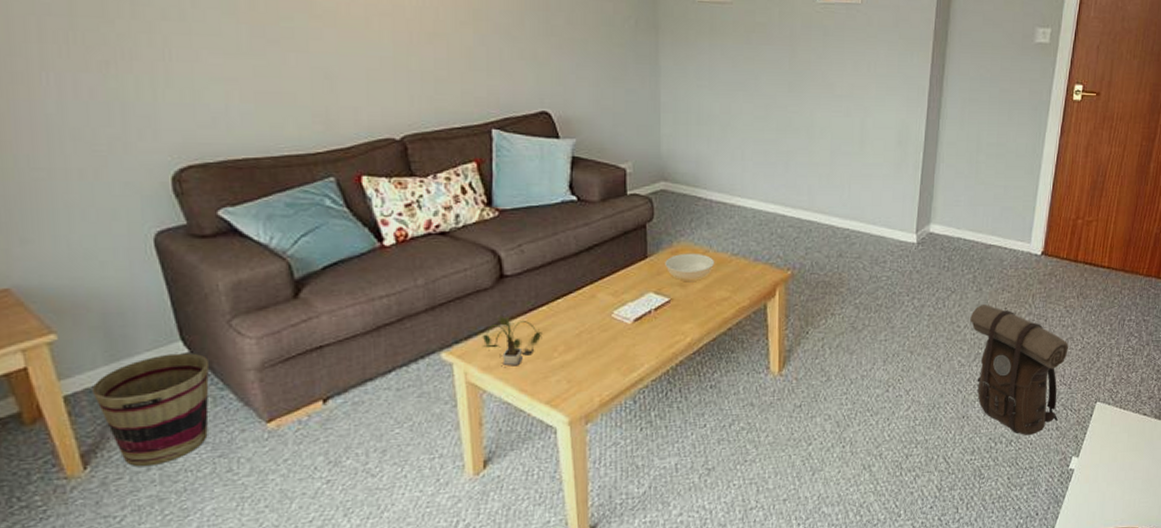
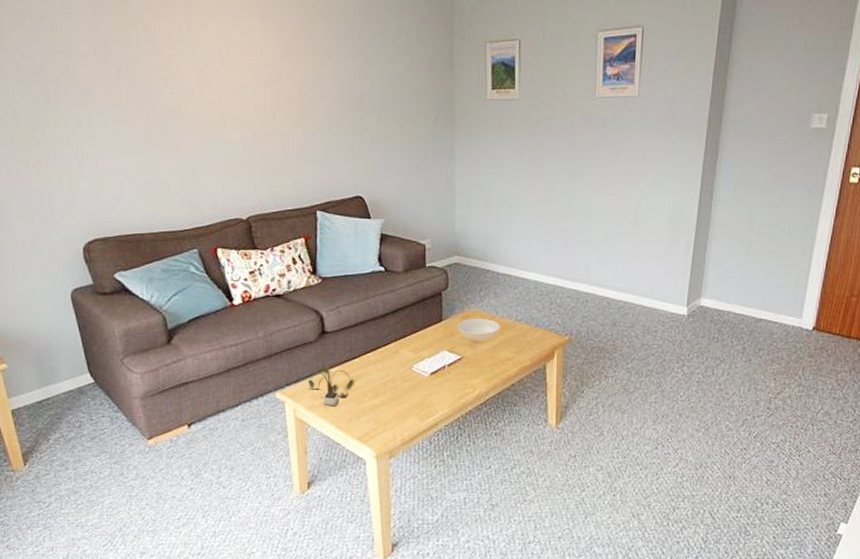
basket: present [91,353,210,467] -> none [29,382,108,467]
backpack: present [970,303,1069,435] -> none [738,373,839,499]

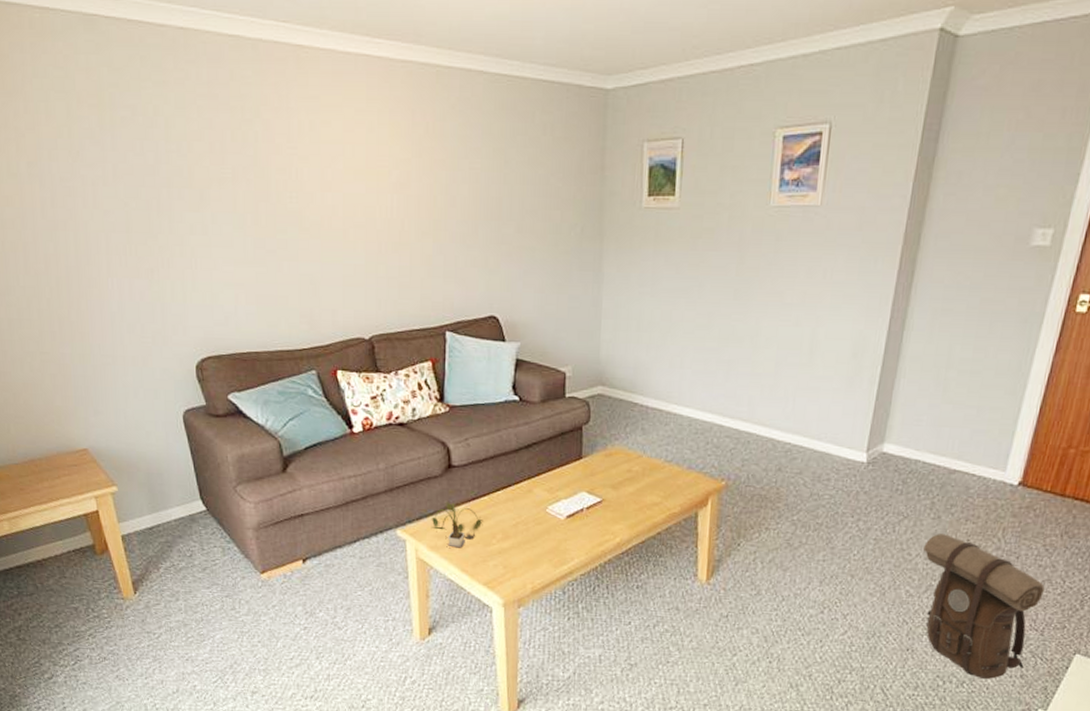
bowl: present [457,318,501,343] -> none [599,456,648,485]
backpack: none [738,373,839,499] -> present [923,533,1045,679]

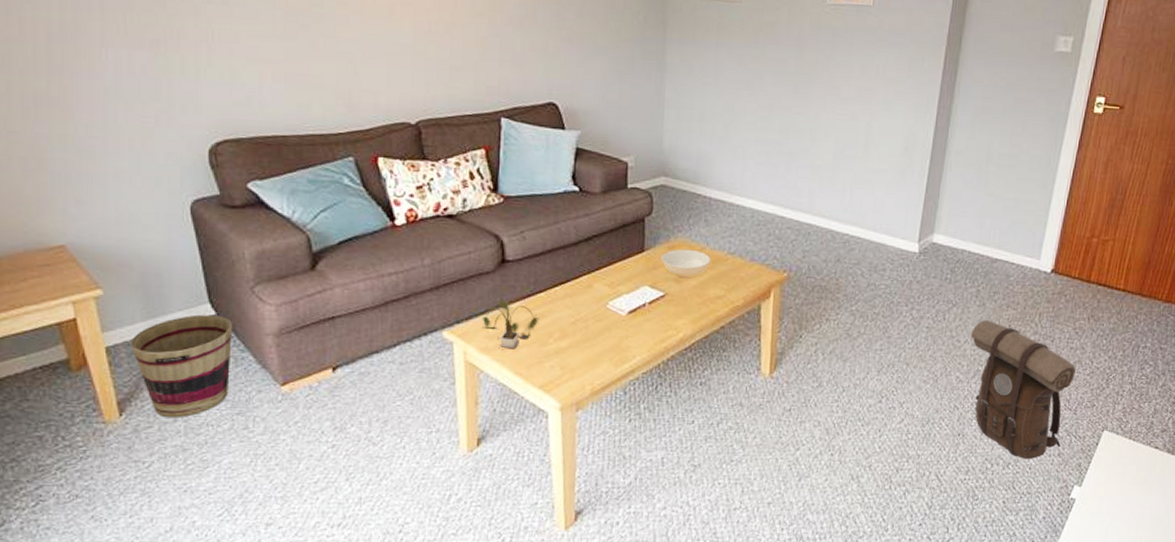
basket: none [140,509,221,598] -> present [130,314,233,418]
bowl: none [599,456,648,485] -> present [661,249,711,279]

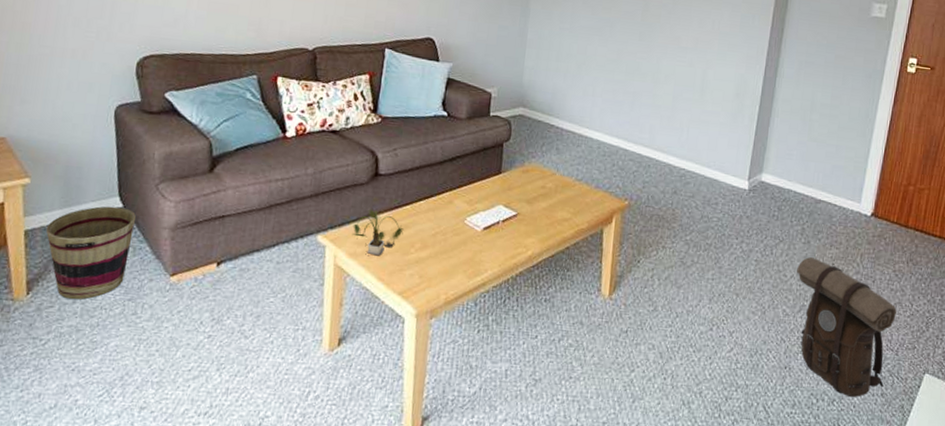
bowl: present [661,249,711,279] -> none [516,173,560,201]

